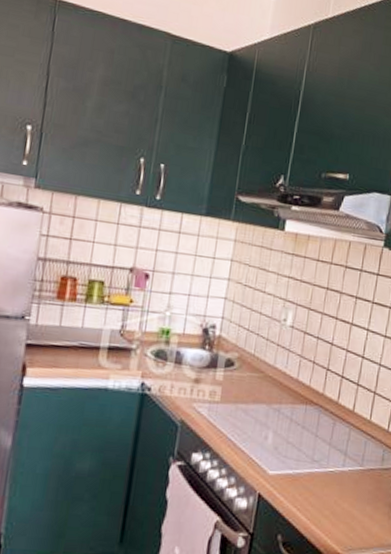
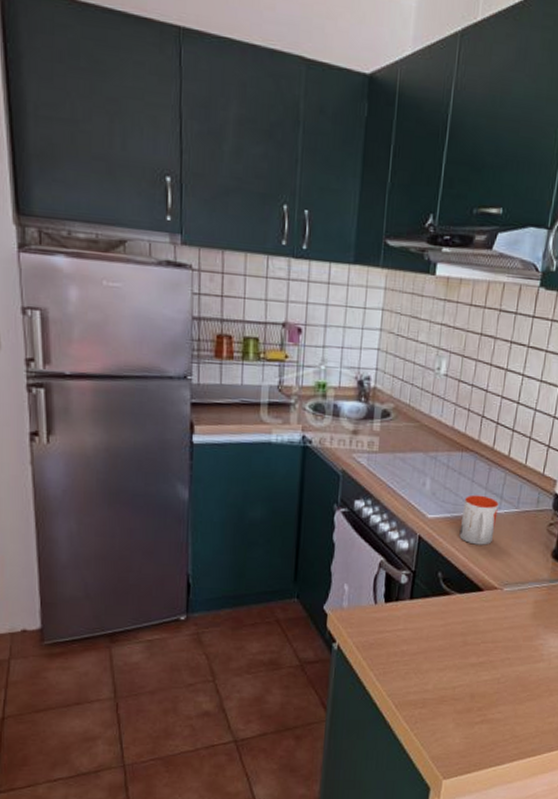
mug: none [301,450,343,506] -> present [459,495,499,545]

